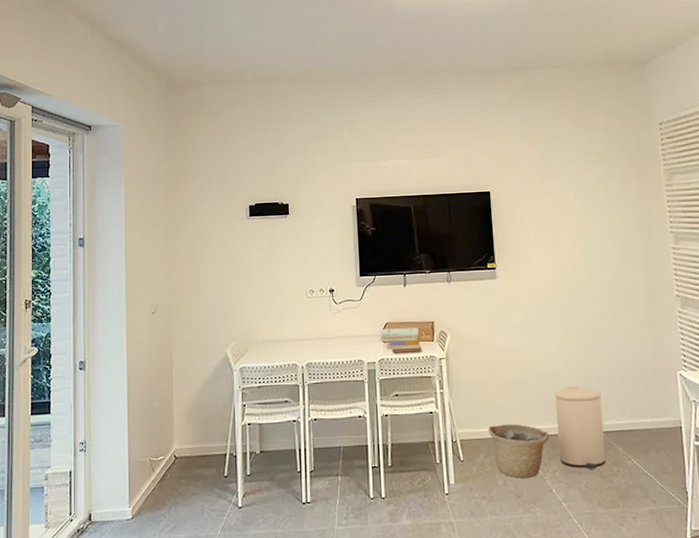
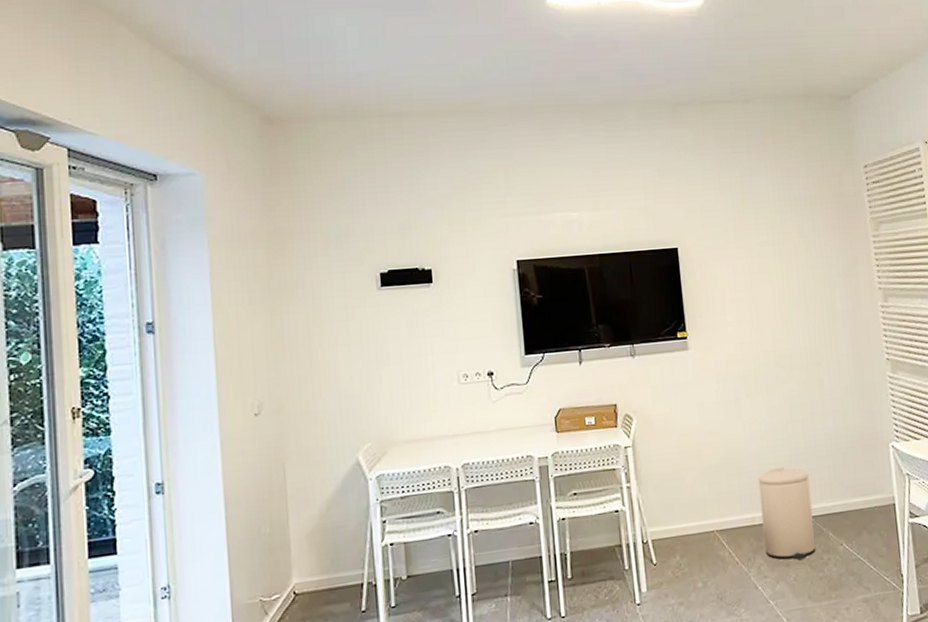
books: present [379,327,422,353] -> none [550,412,604,445]
basket: present [488,424,550,478] -> none [683,516,753,578]

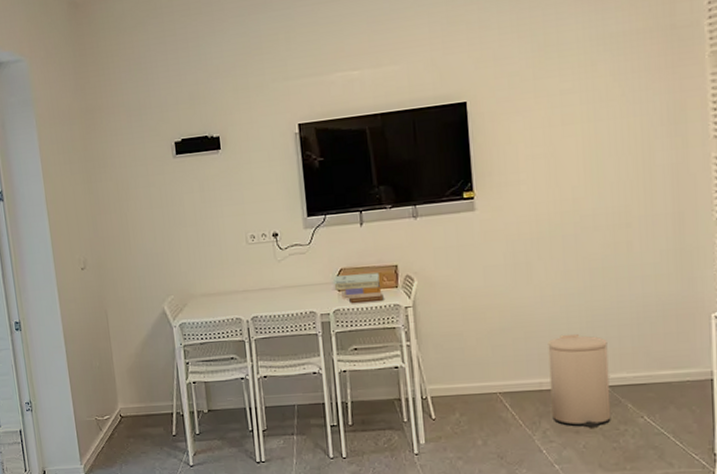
books: none [550,412,604,445] -> present [332,272,384,303]

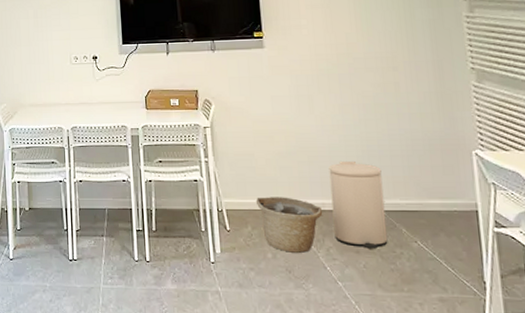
books: present [332,272,384,303] -> none [142,95,186,120]
basket: none [464,378,540,438] -> present [255,197,323,253]

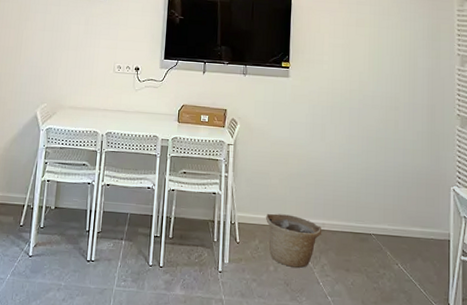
pedal bin: present [329,160,388,249] -> none [330,186,375,268]

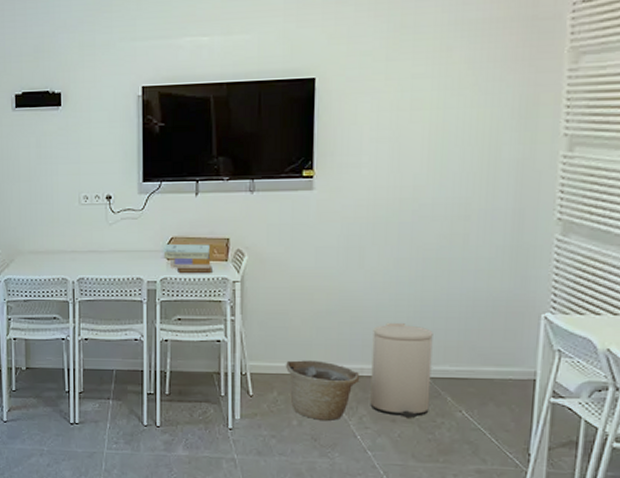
books: none [175,109,213,136] -> present [162,243,212,273]
pedal bin: none [330,186,375,268] -> present [370,322,433,418]

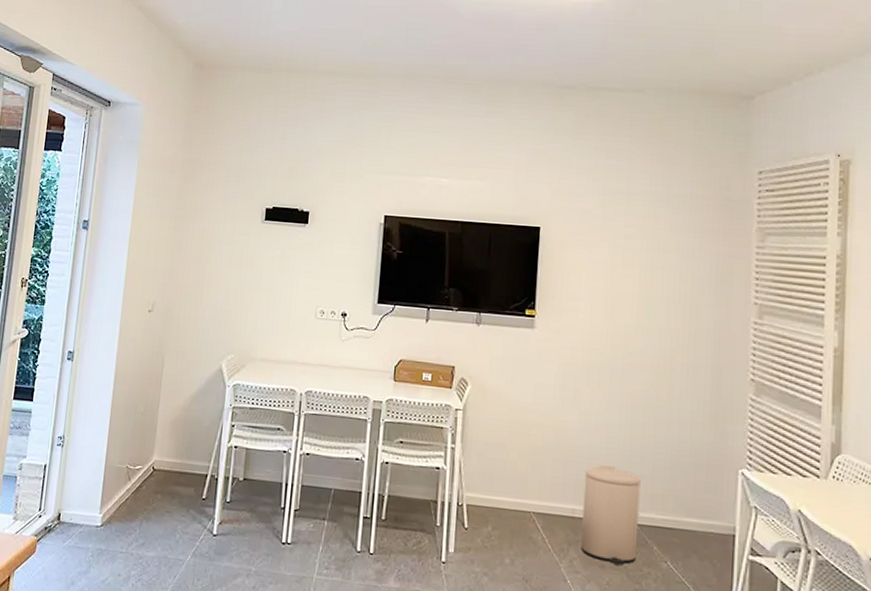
books: present [162,243,212,273] -> none [390,365,437,398]
basket: present [285,360,360,421] -> none [500,495,572,562]

